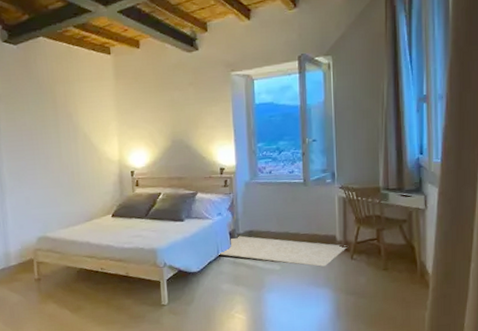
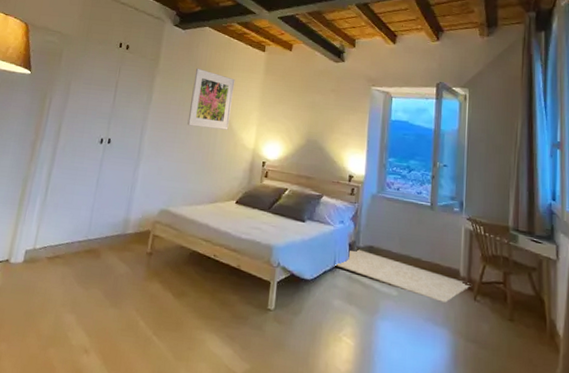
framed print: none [39,85,89,150] -> present [187,68,235,130]

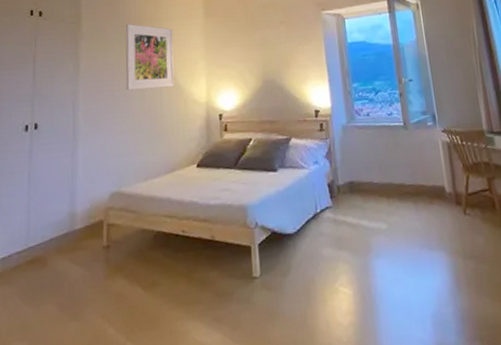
rug: present [334,248,471,302] -> none [316,187,458,224]

